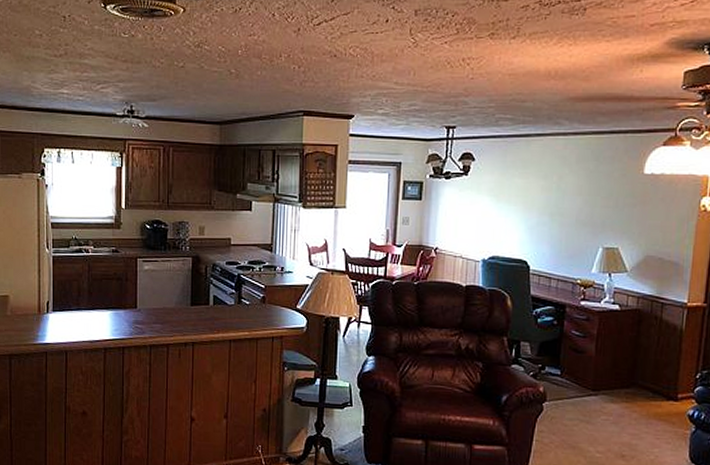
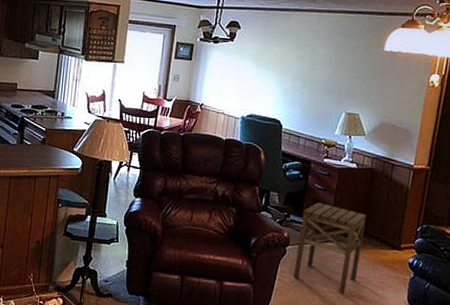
side table: none [553,351,635,454] -> present [293,202,367,295]

